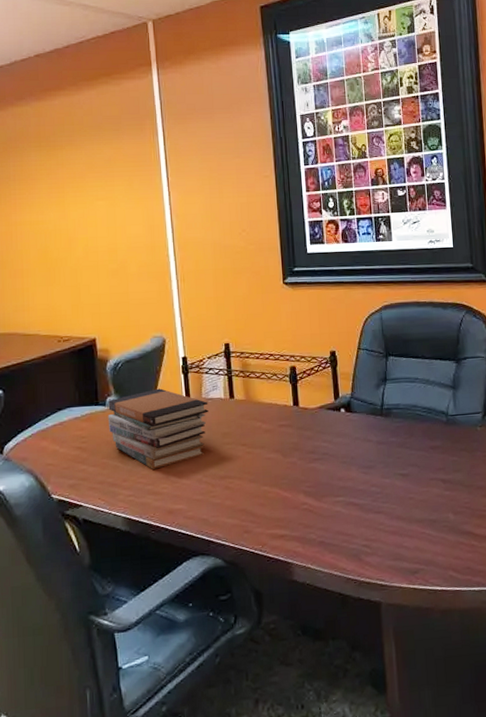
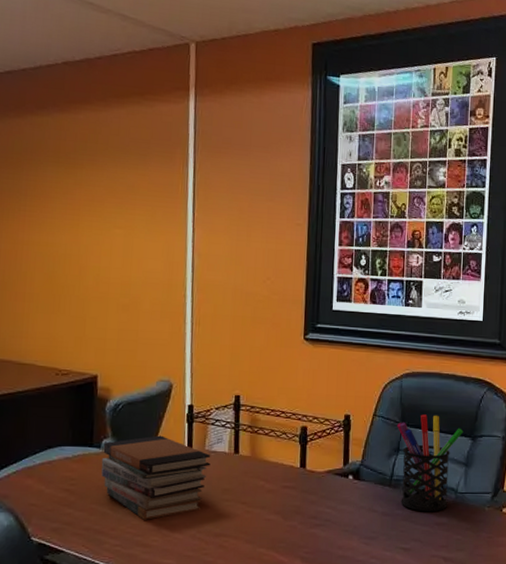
pen holder: none [382,342,447,437] -> present [397,414,464,511]

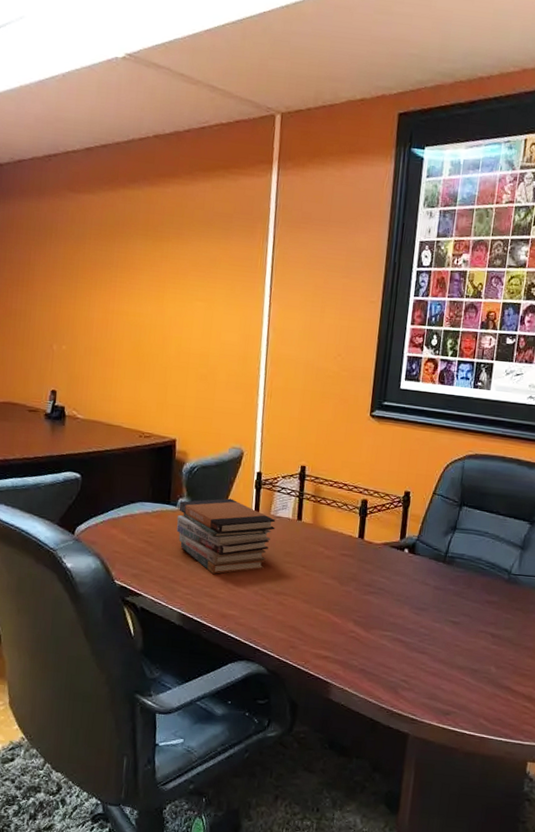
pen holder: present [397,414,464,511] -> none [453,496,523,590]

